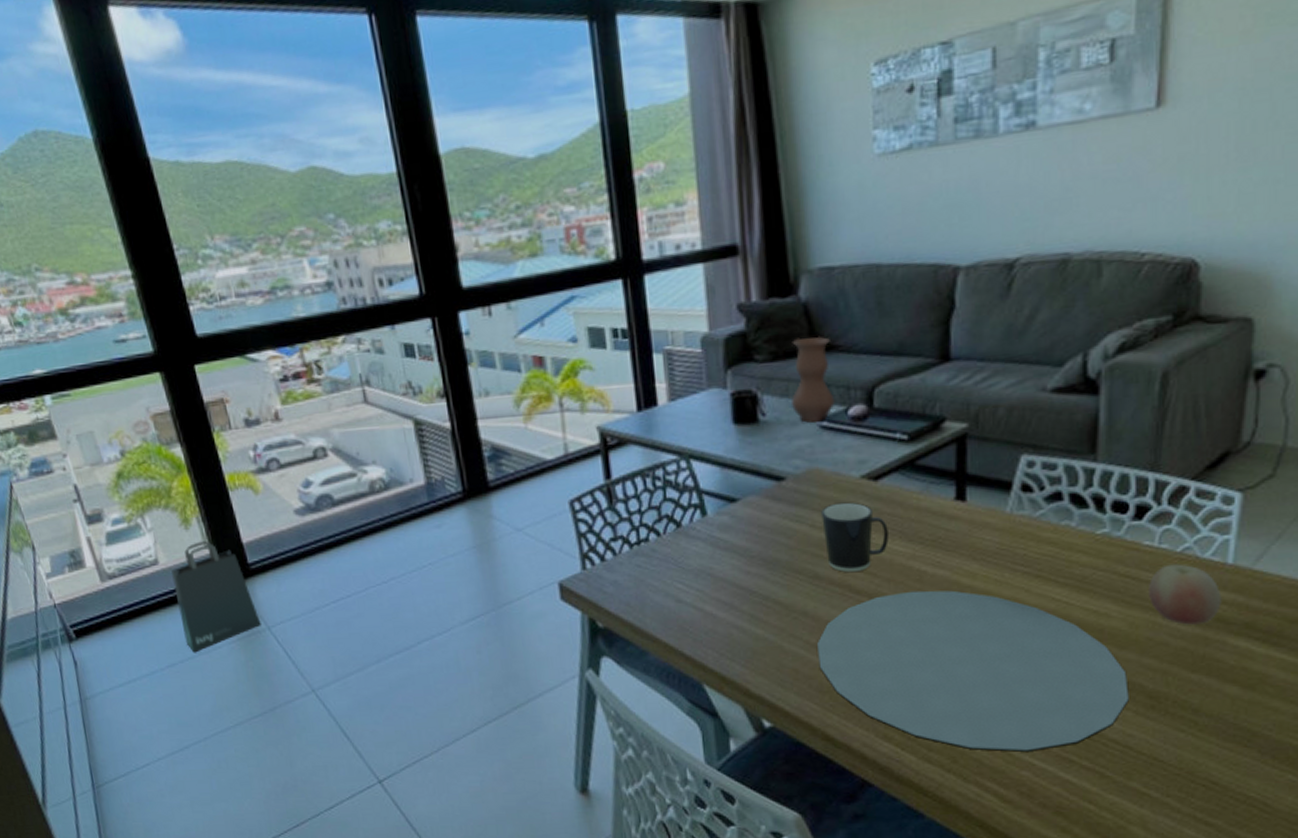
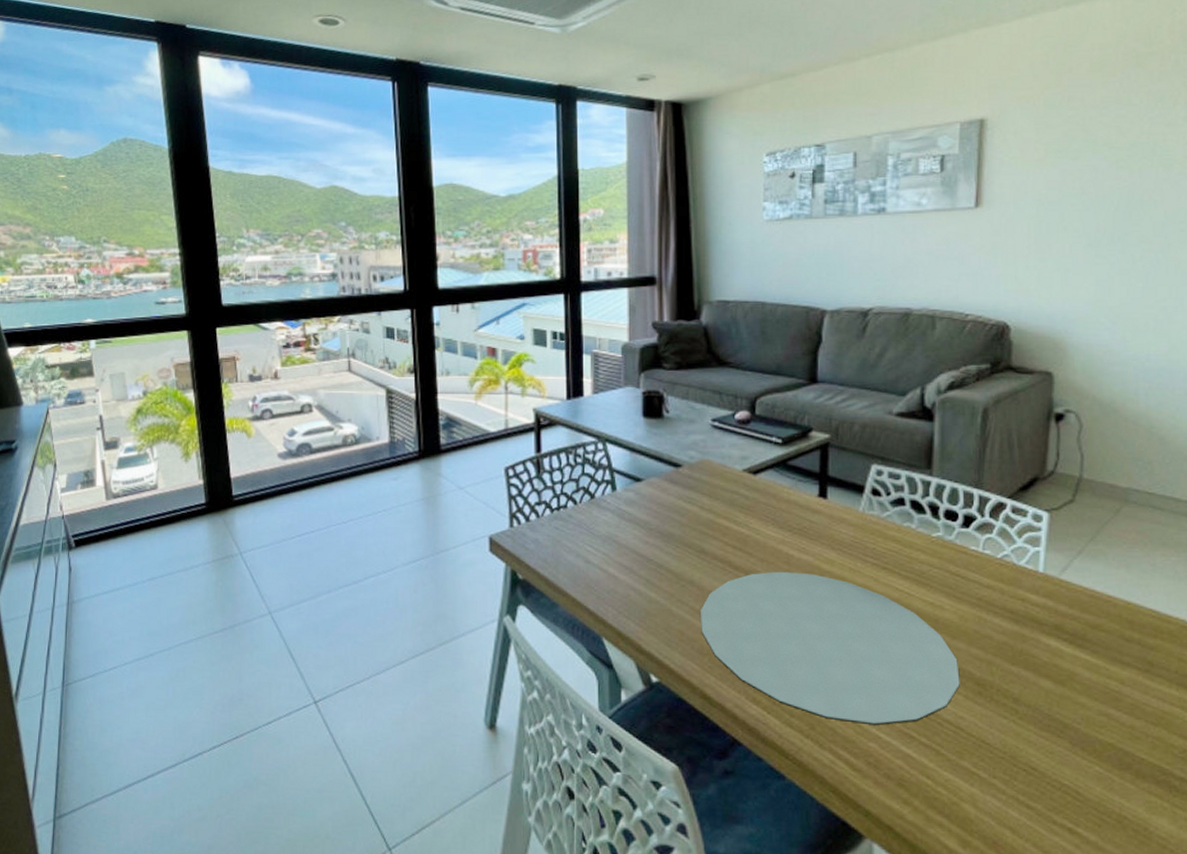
shopping bag: present [171,541,261,653] -> none [166,473,235,570]
vase: present [792,337,835,423] -> none [691,353,725,422]
mug: present [821,502,889,573] -> none [709,490,763,551]
fruit: present [1149,564,1222,625] -> none [975,568,1035,623]

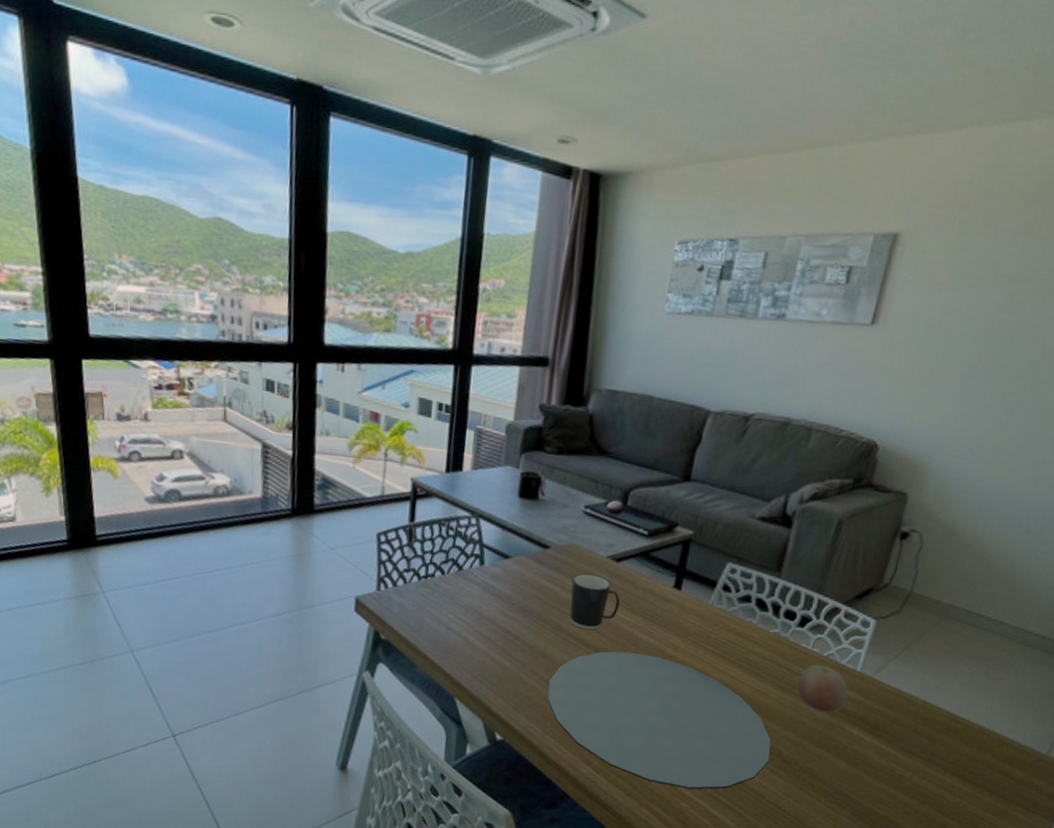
mug: none [709,490,763,551] -> present [569,573,620,630]
fruit: none [975,568,1035,623] -> present [797,664,849,713]

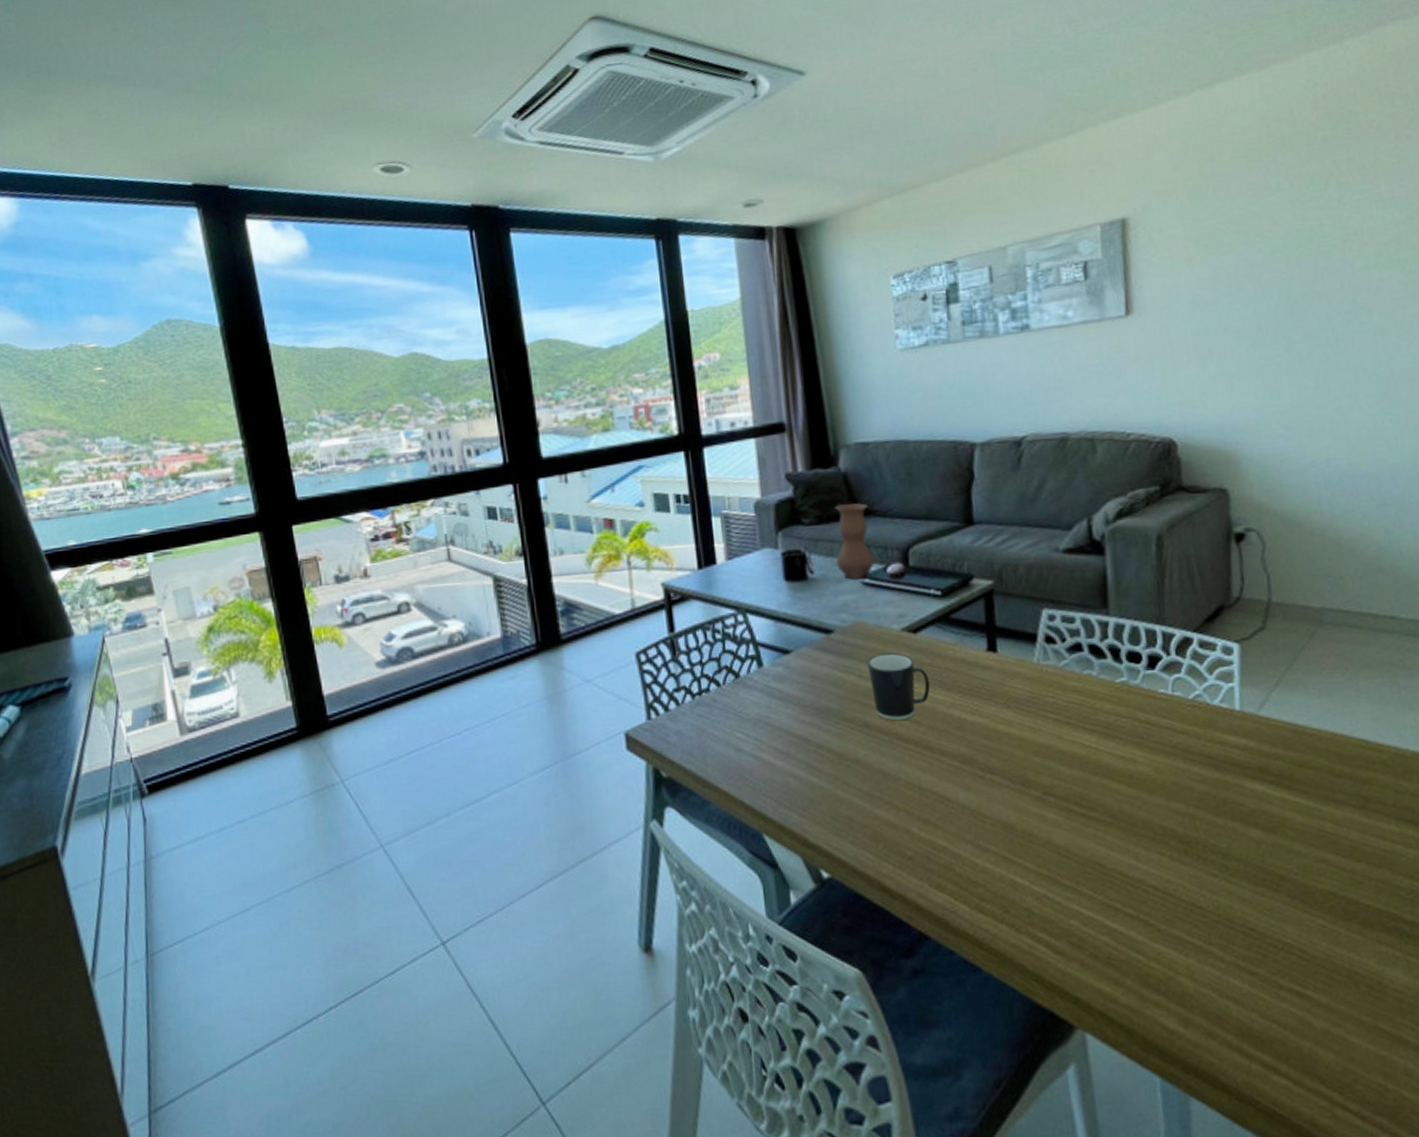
placemat: present [547,651,771,789] -> none [870,737,1163,900]
vase: none [566,440,605,509] -> present [834,503,875,580]
fruit: present [797,664,849,713] -> none [1168,710,1235,770]

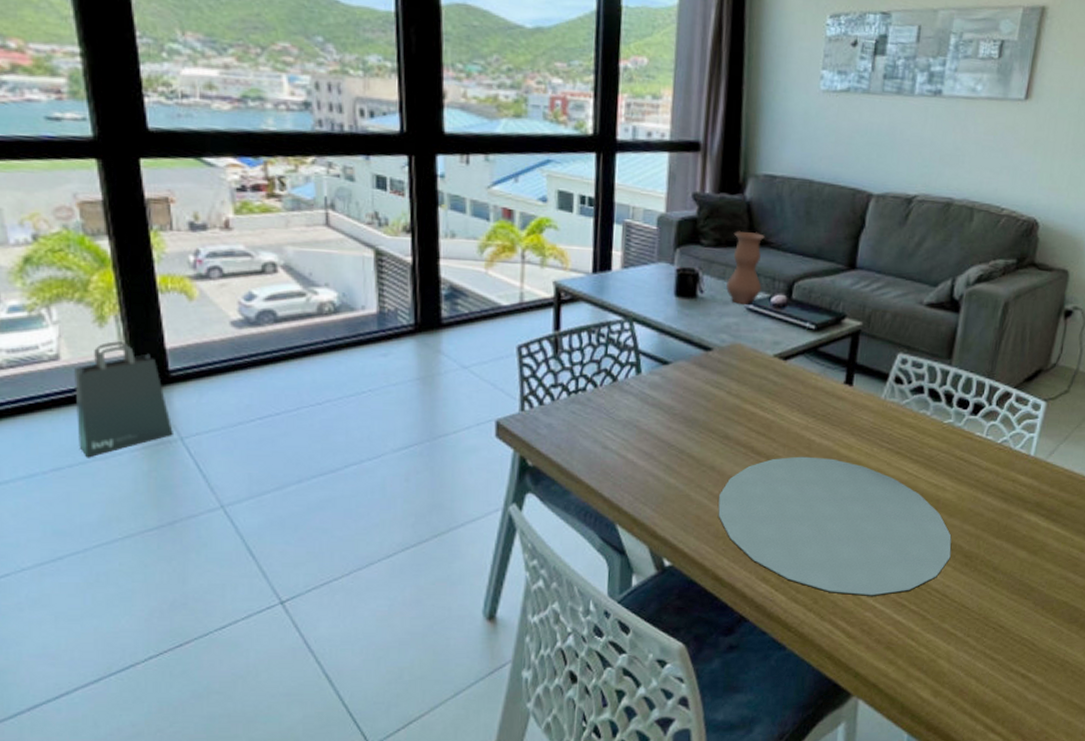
shopping bag: none [250,693,335,808] -> present [73,341,173,458]
mug: present [867,653,930,721] -> none [737,375,790,436]
placemat: none [870,737,1163,900] -> present [718,456,952,596]

